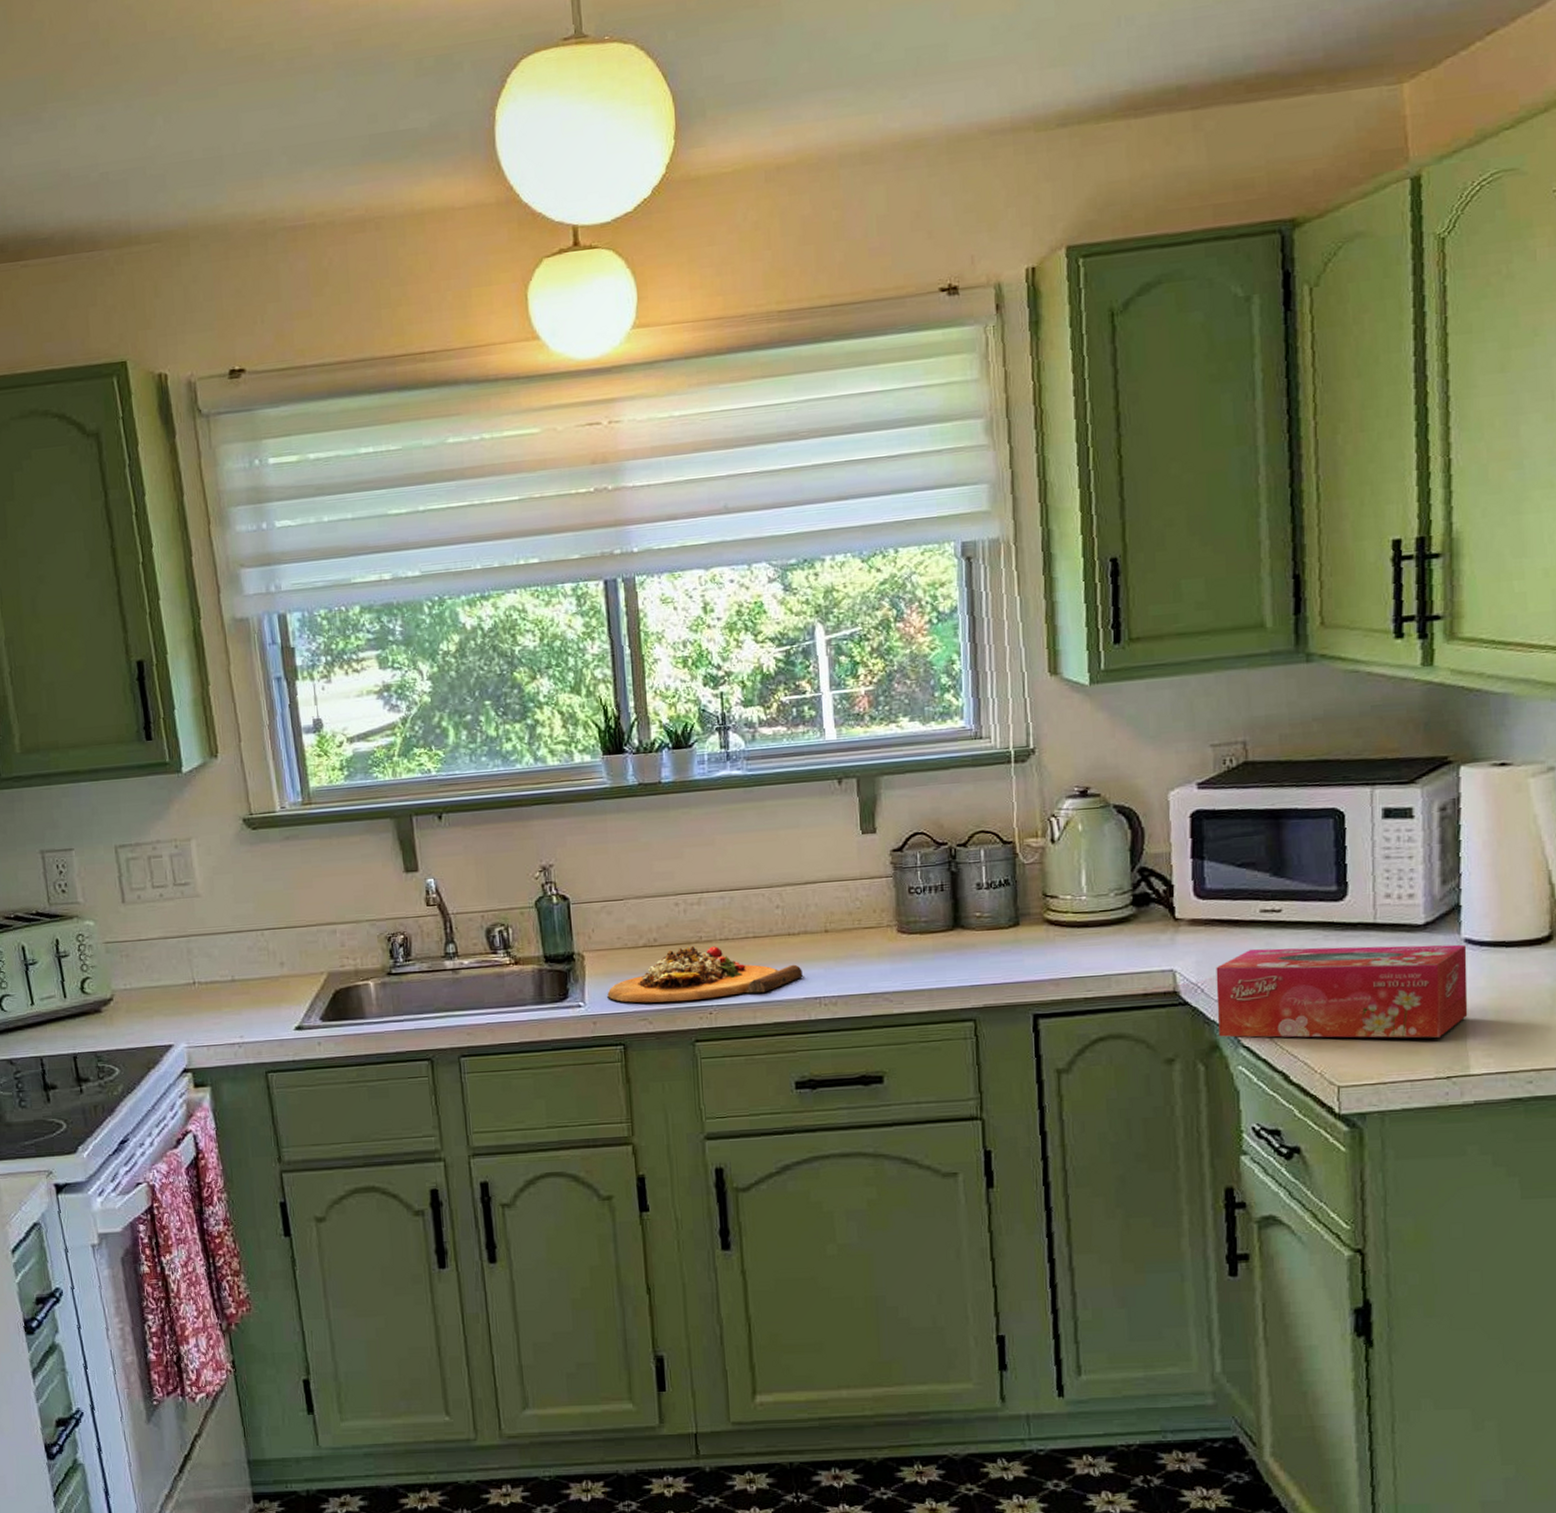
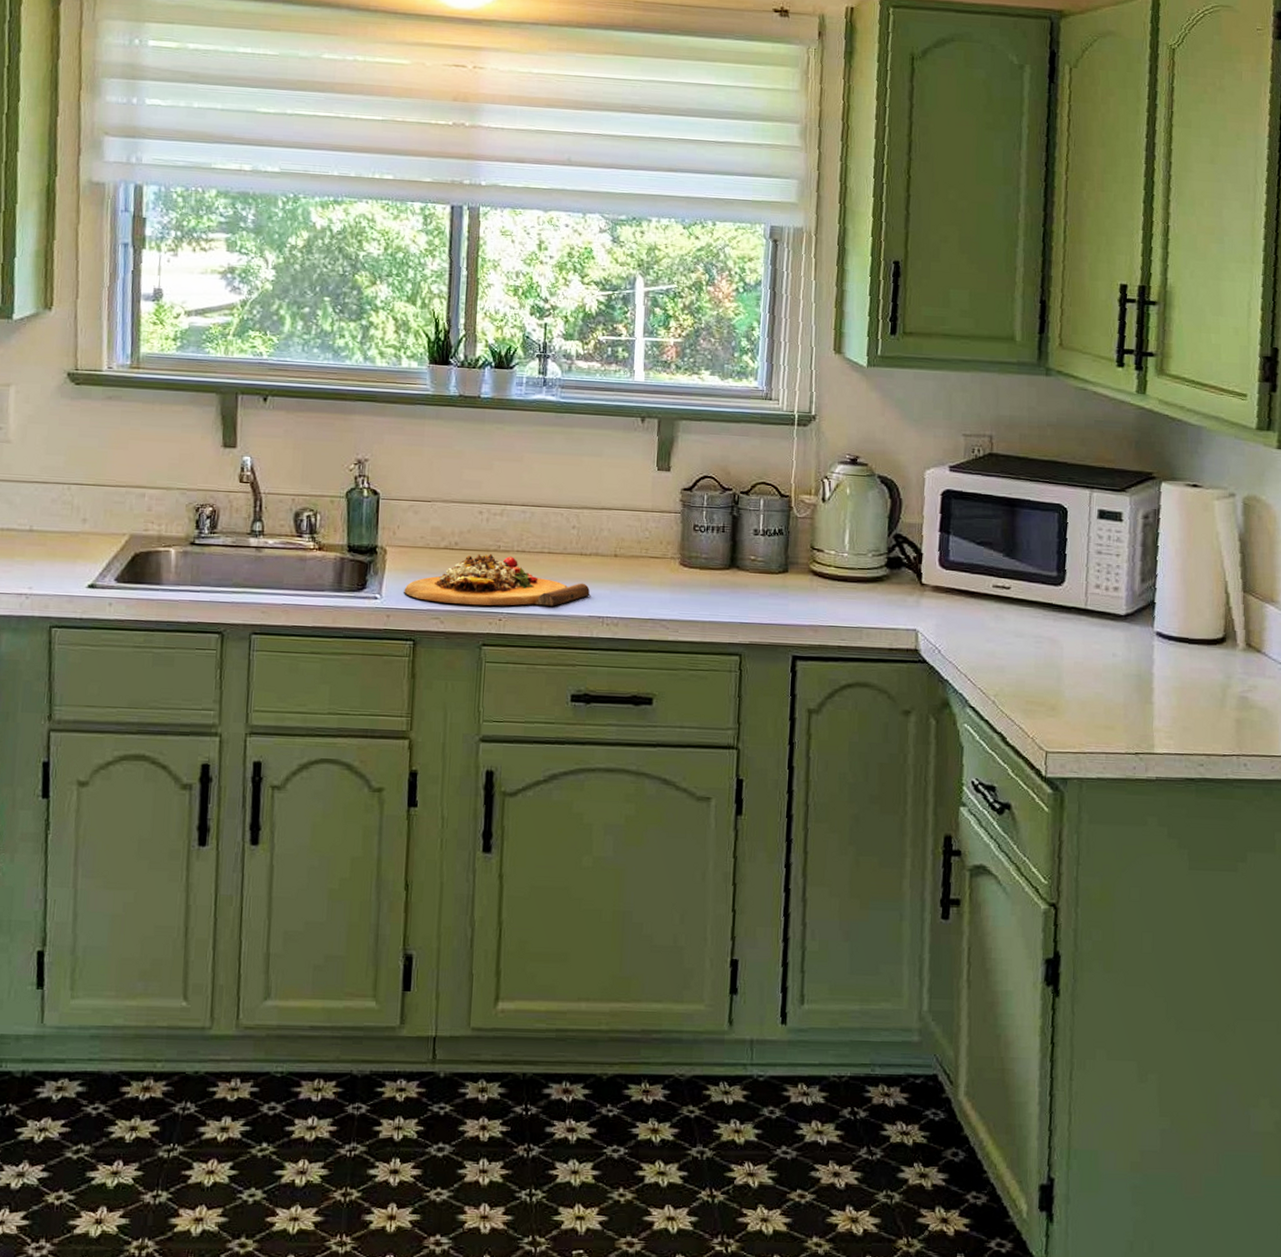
tissue box: present [1216,944,1468,1038] -> none [950,619,1158,717]

